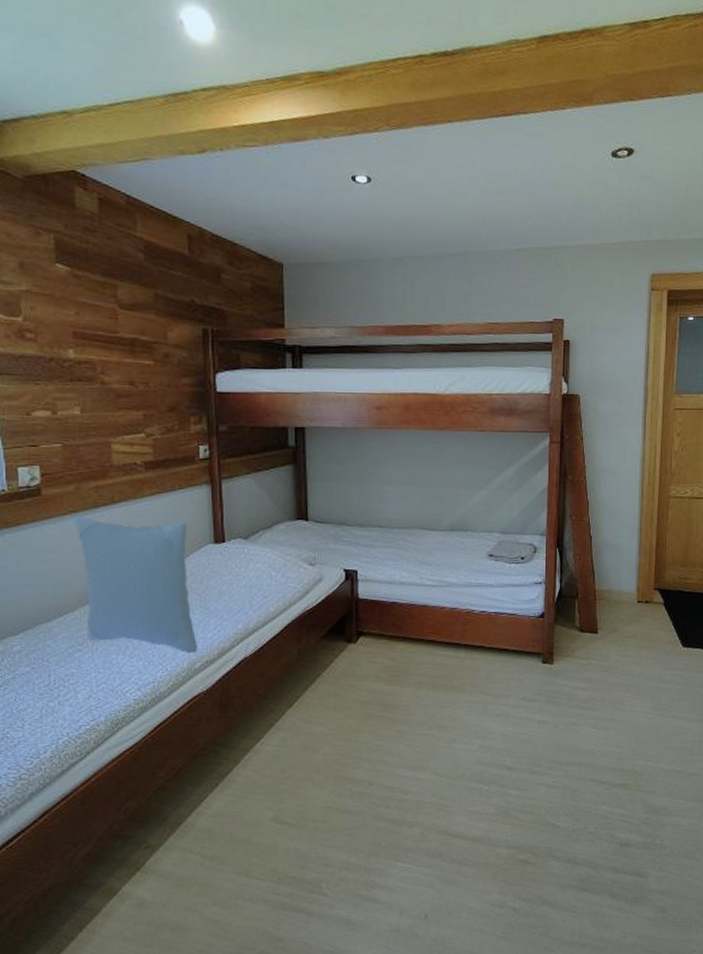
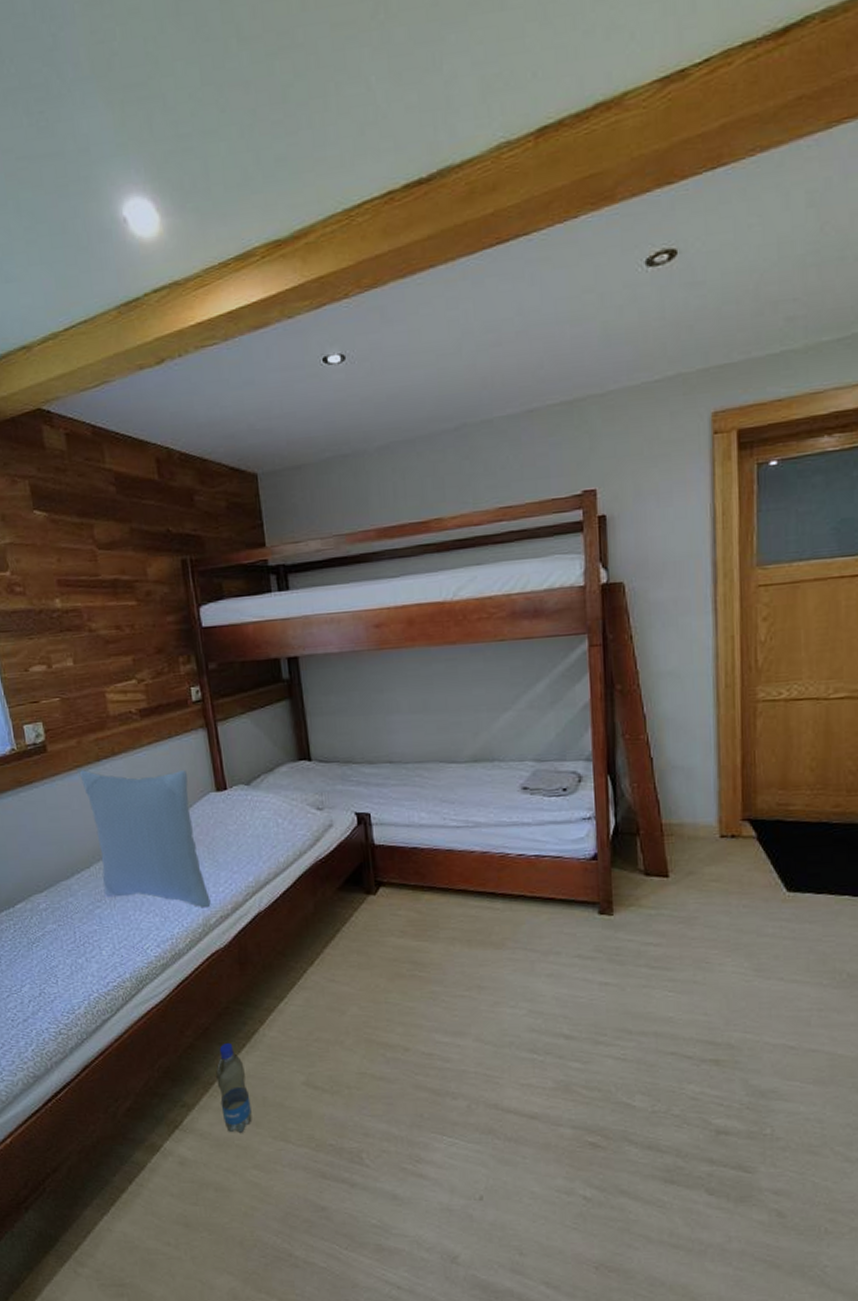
bottle: none [185,782,218,871] -> present [216,1042,252,1133]

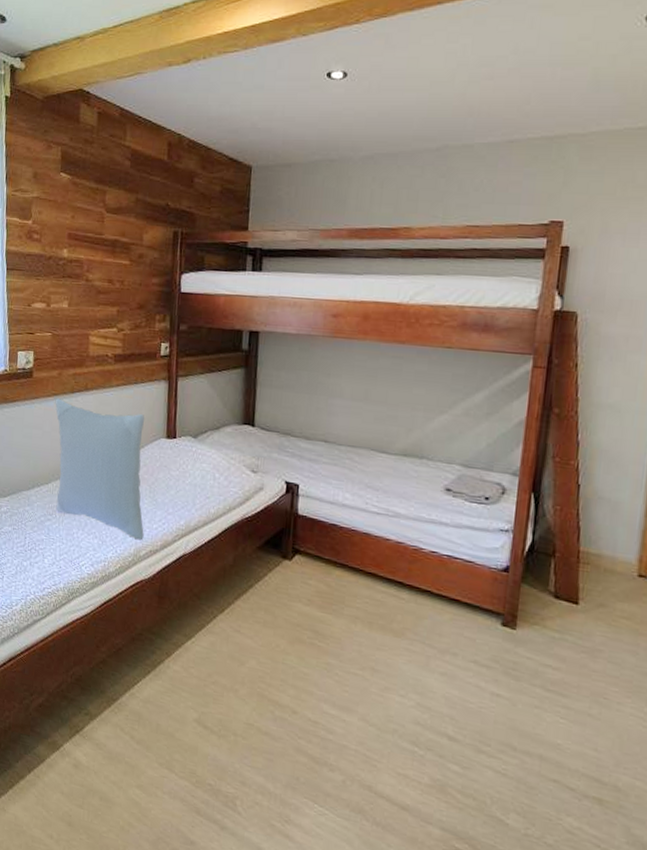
bottle: present [216,1042,252,1133] -> none [119,665,146,752]

